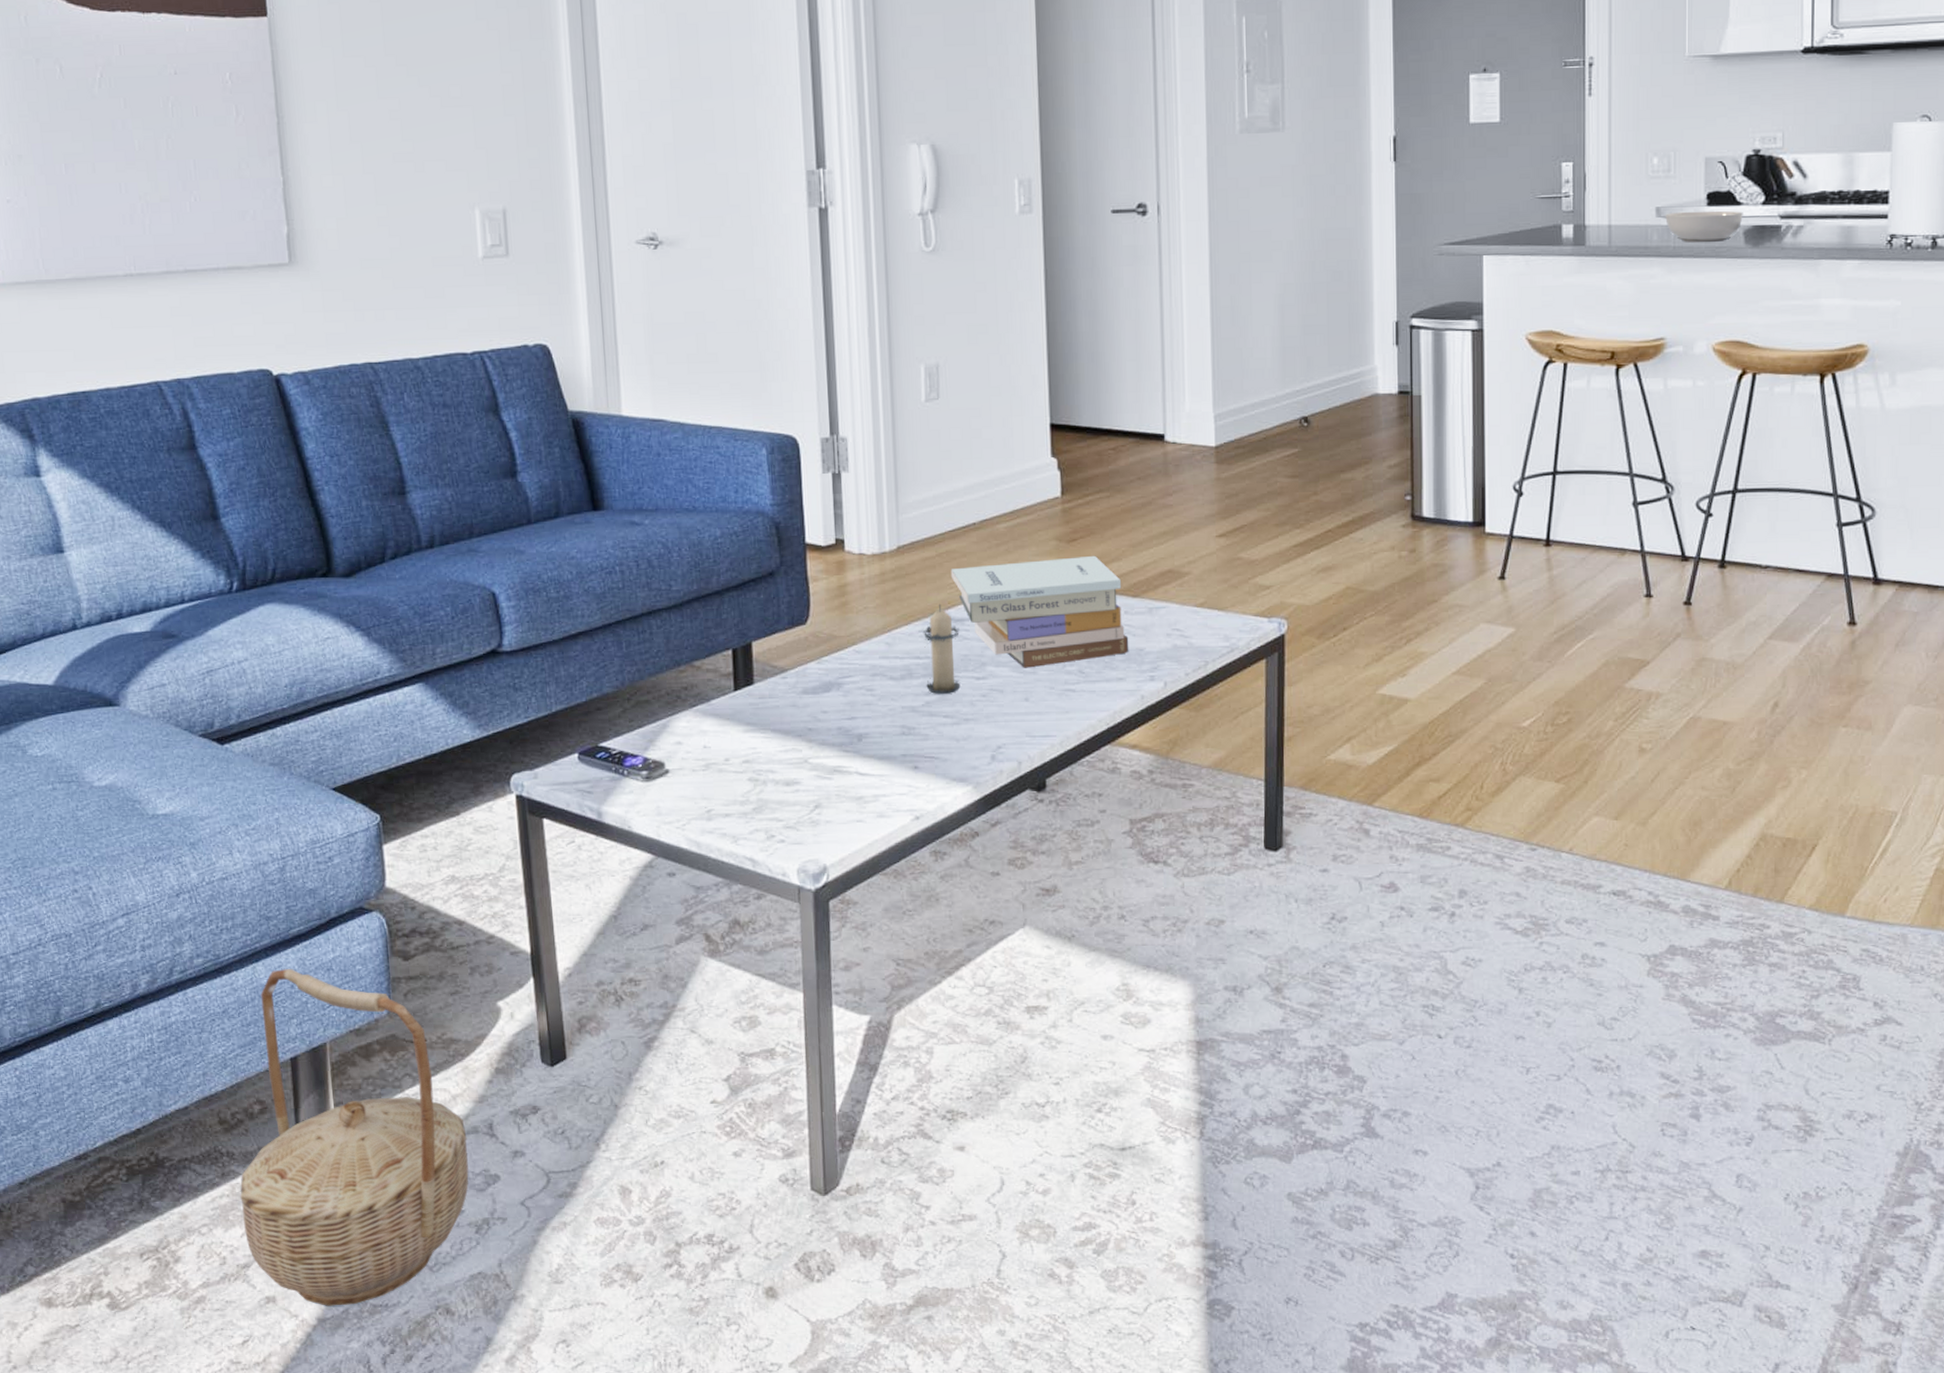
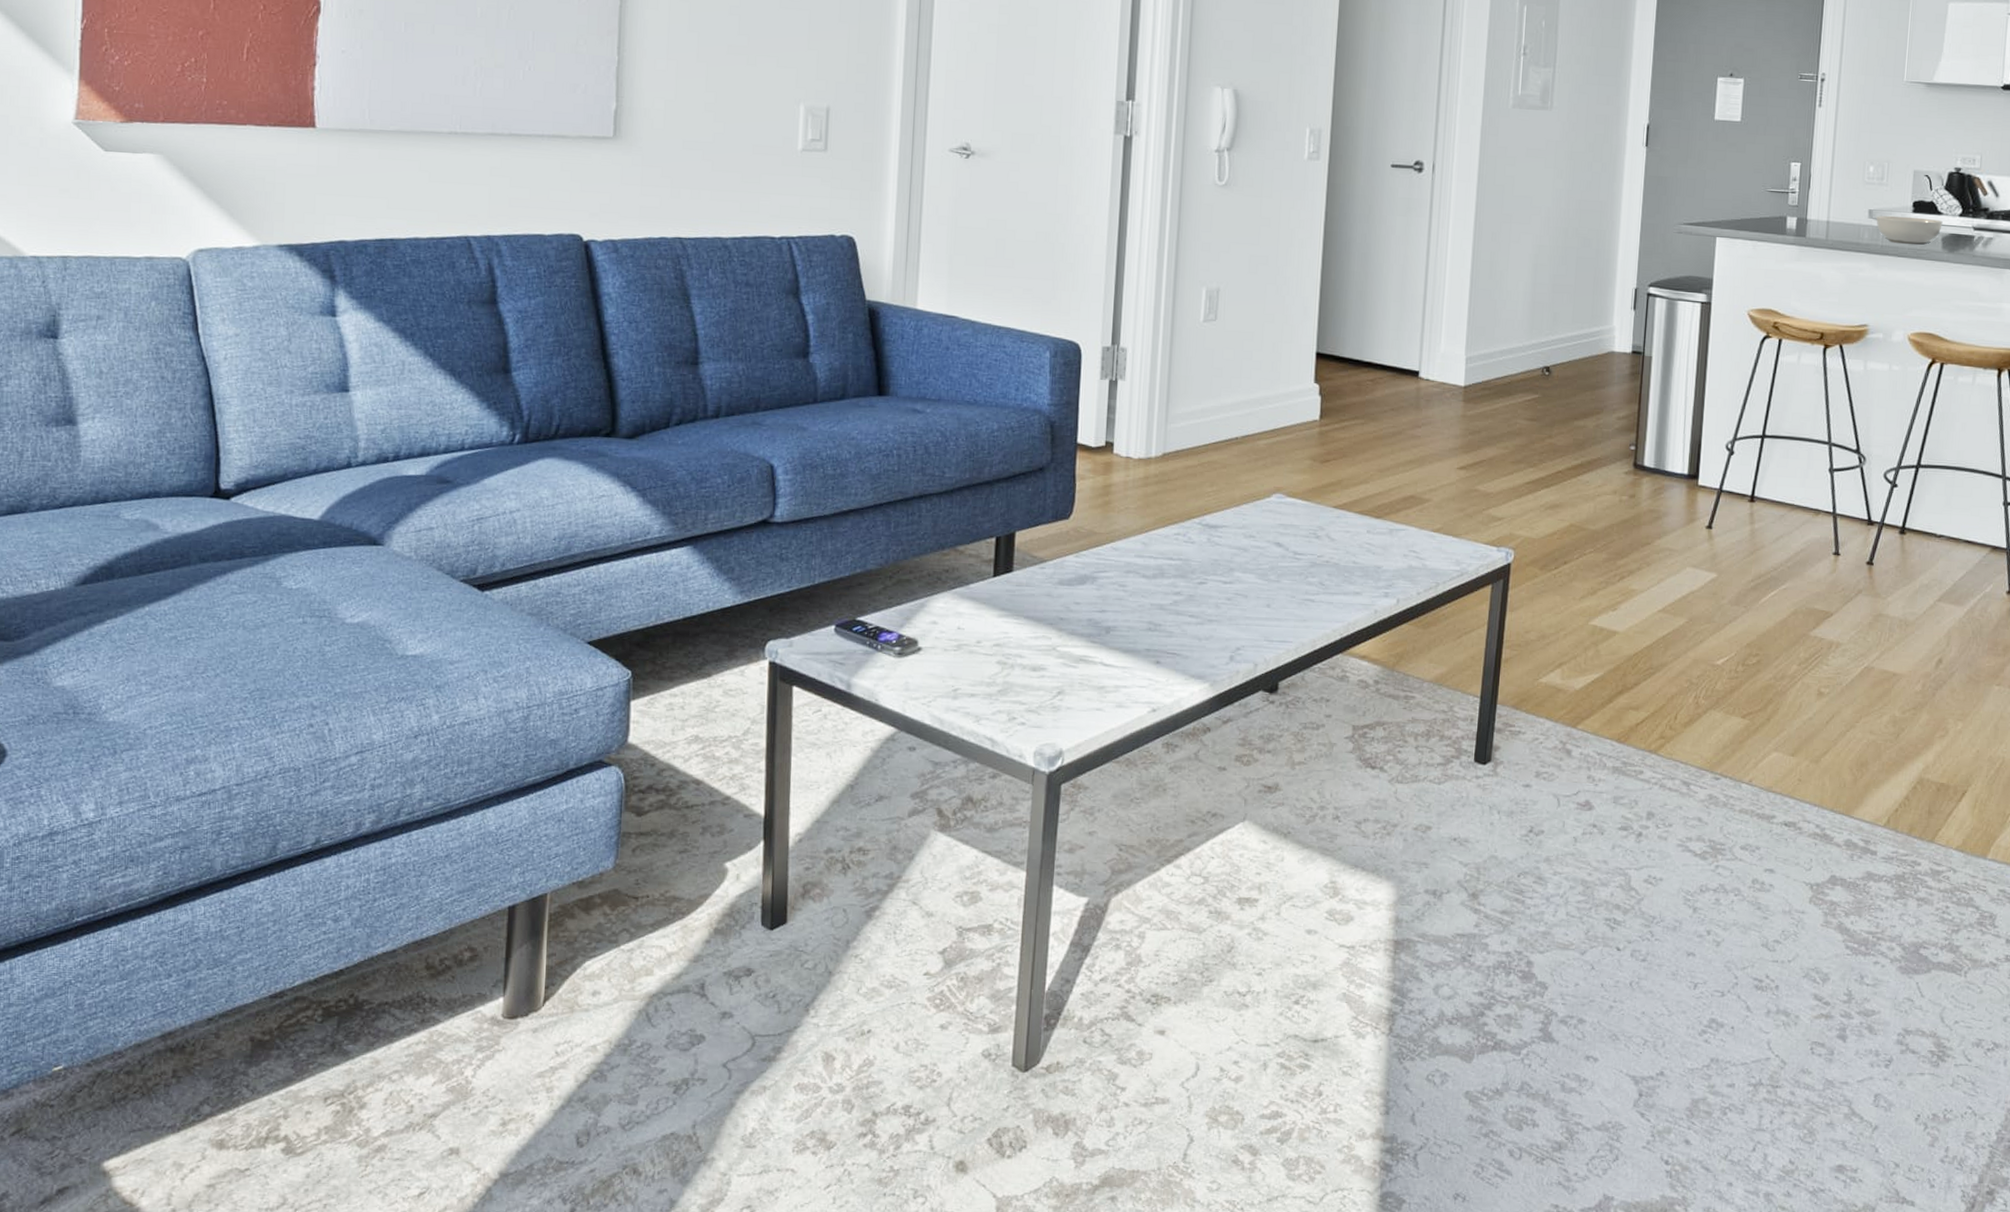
basket: present [240,969,469,1306] -> none [437,817,677,1161]
candle: present [922,603,961,695] -> none [1176,509,1213,596]
books: present [950,555,1129,668] -> none [1210,476,1369,576]

